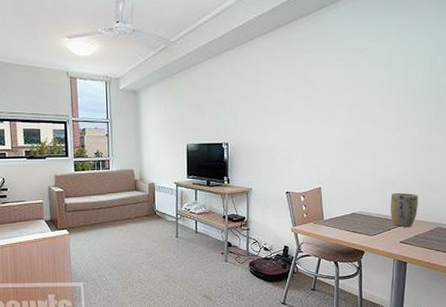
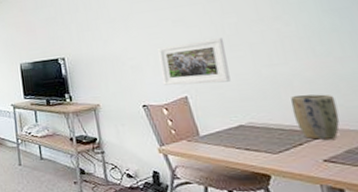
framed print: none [305,140,358,178] -> present [158,38,231,85]

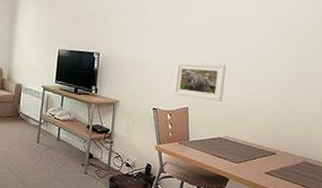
plant pot: present [291,94,340,140] -> none [256,121,286,158]

